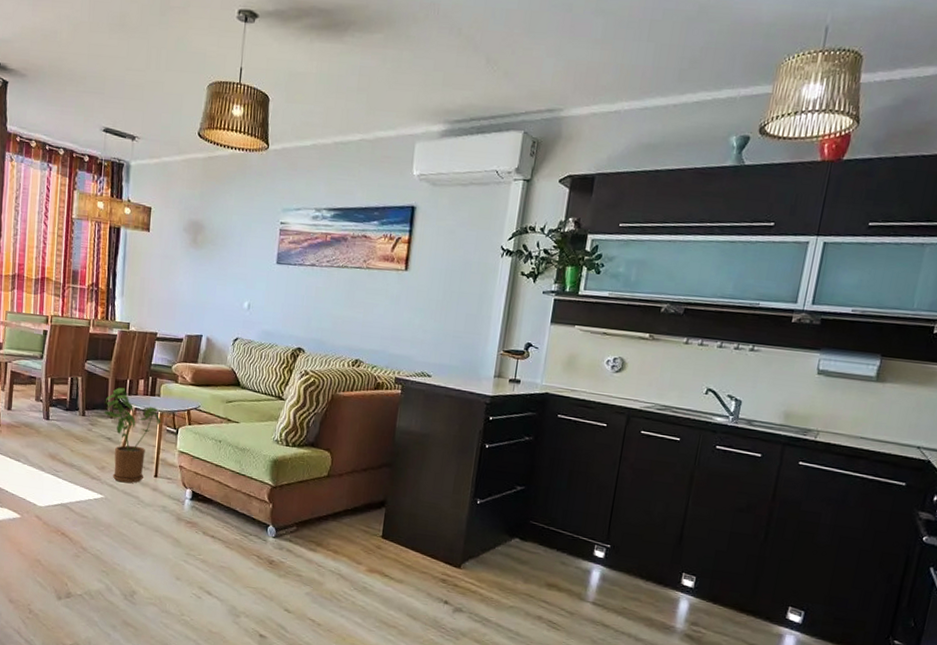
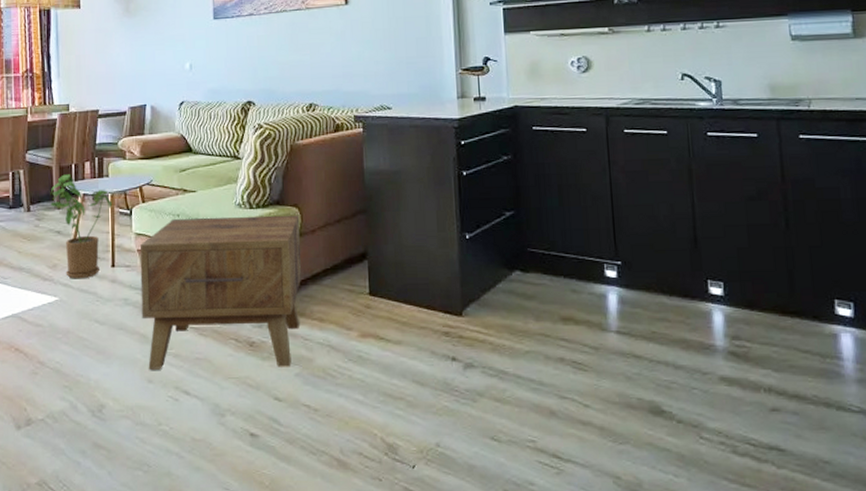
side table: none [176,444,331,586] -> present [139,214,301,370]

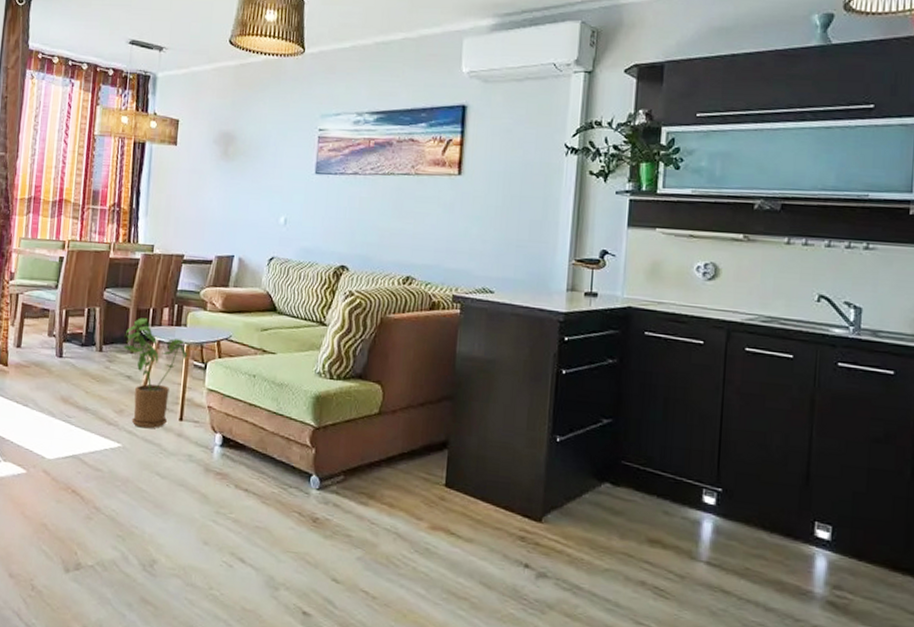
side table: present [139,214,301,370] -> none [204,379,382,549]

